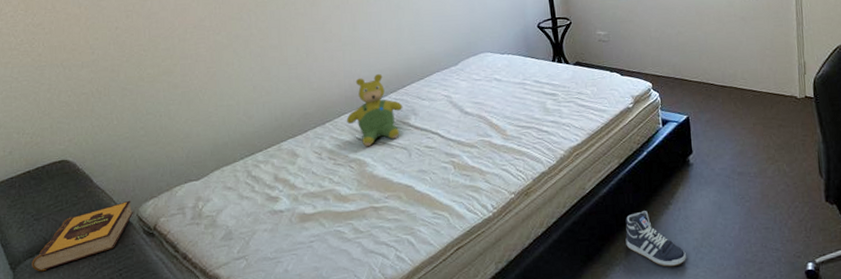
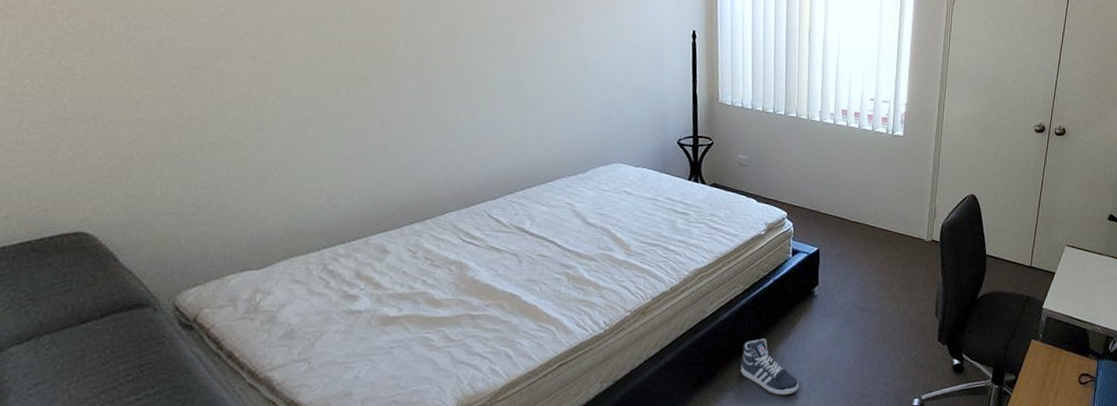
hardback book: present [32,200,134,272] -> none [18,286,169,362]
teddy bear: present [346,73,403,146] -> none [450,172,519,249]

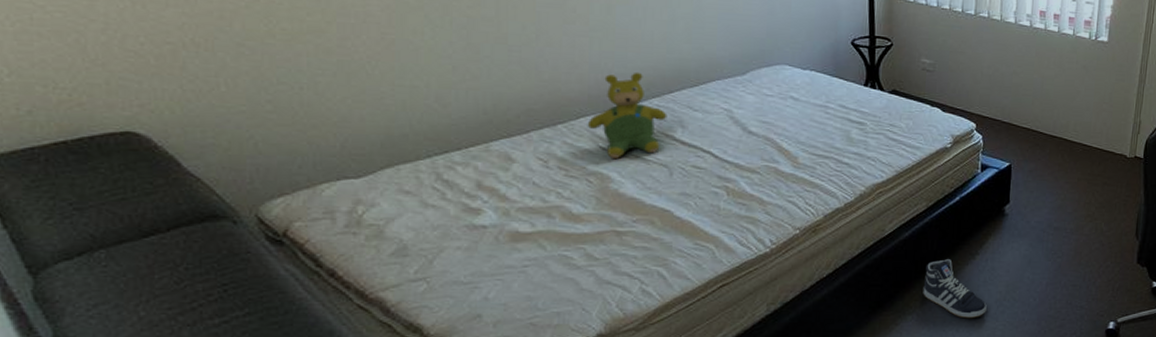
teddy bear: none [450,172,519,249] -> present [587,72,667,158]

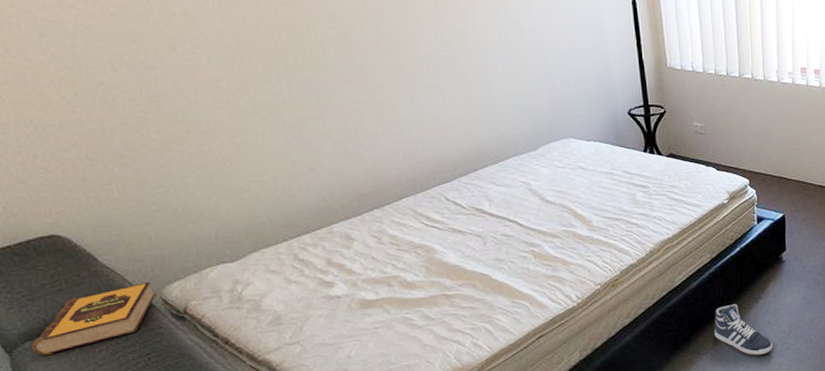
hardback book: none [68,195,251,280] -> present [32,281,157,356]
teddy bear: present [587,72,667,158] -> none [408,154,475,232]

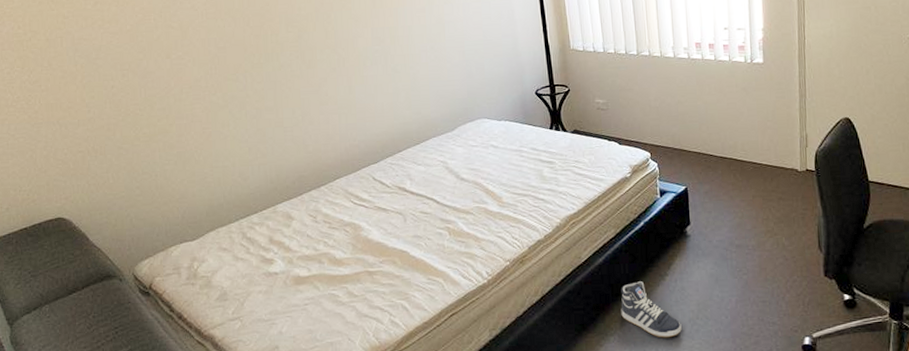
hardback book: present [32,281,157,356] -> none [29,259,130,328]

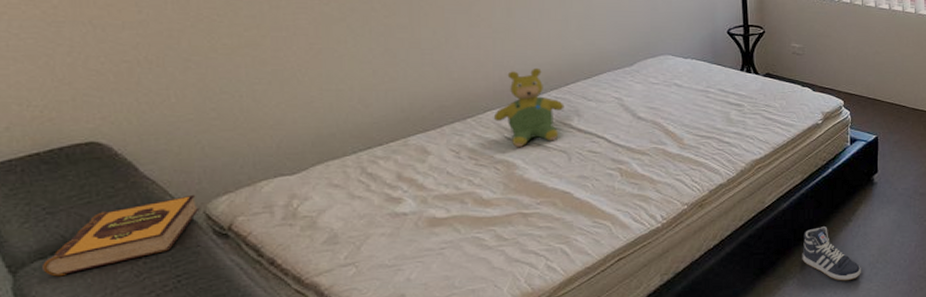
hardback book: none [29,259,130,328] -> present [43,194,200,277]
teddy bear: none [341,137,399,210] -> present [493,67,565,147]

